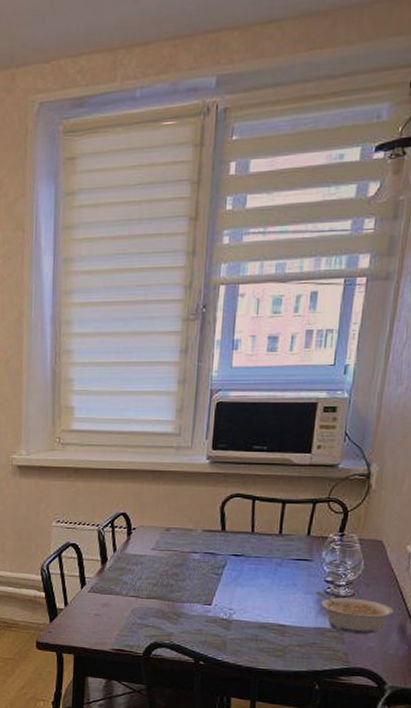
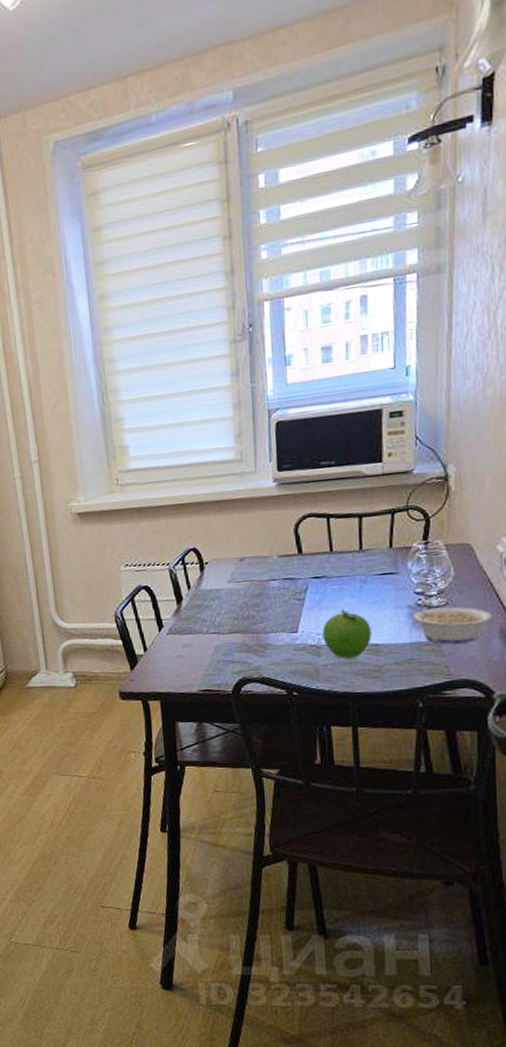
fruit: none [234,587,281,636] -> present [322,608,372,659]

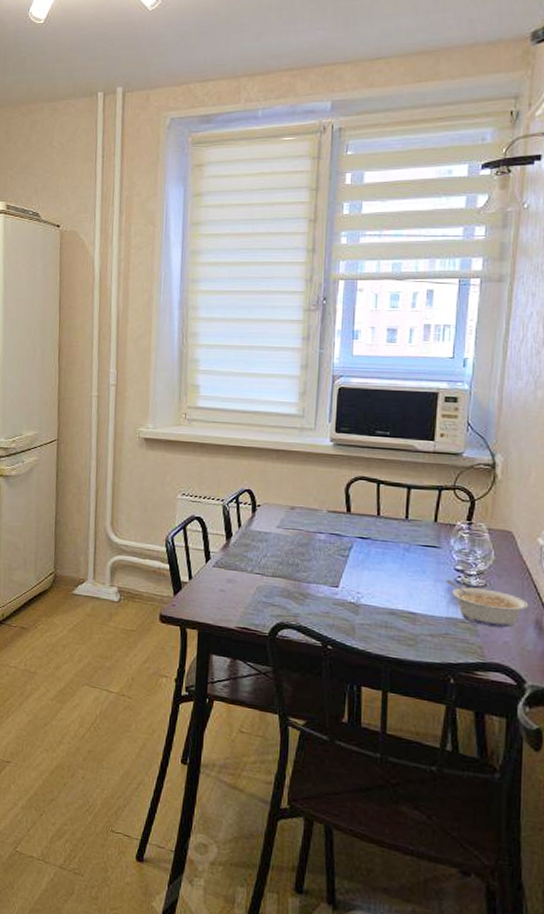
fruit: present [322,608,372,659] -> none [362,572,410,623]

